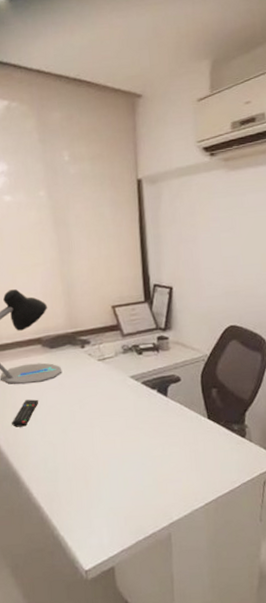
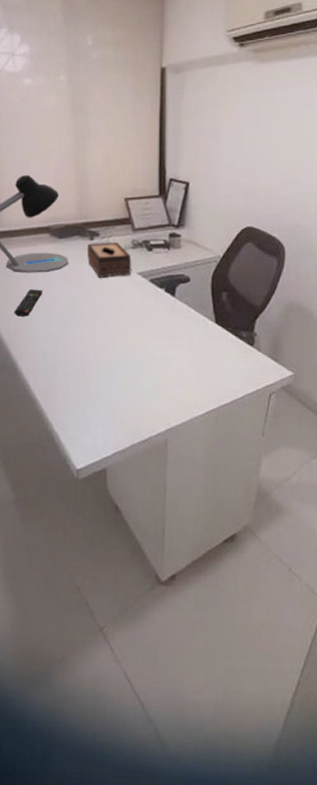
tissue box: none [79,348,124,384] -> present [87,241,132,278]

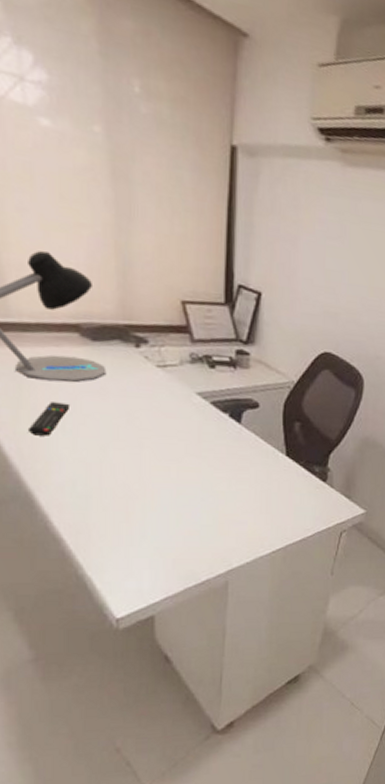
tissue box: present [87,241,132,278] -> none [132,351,189,396]

